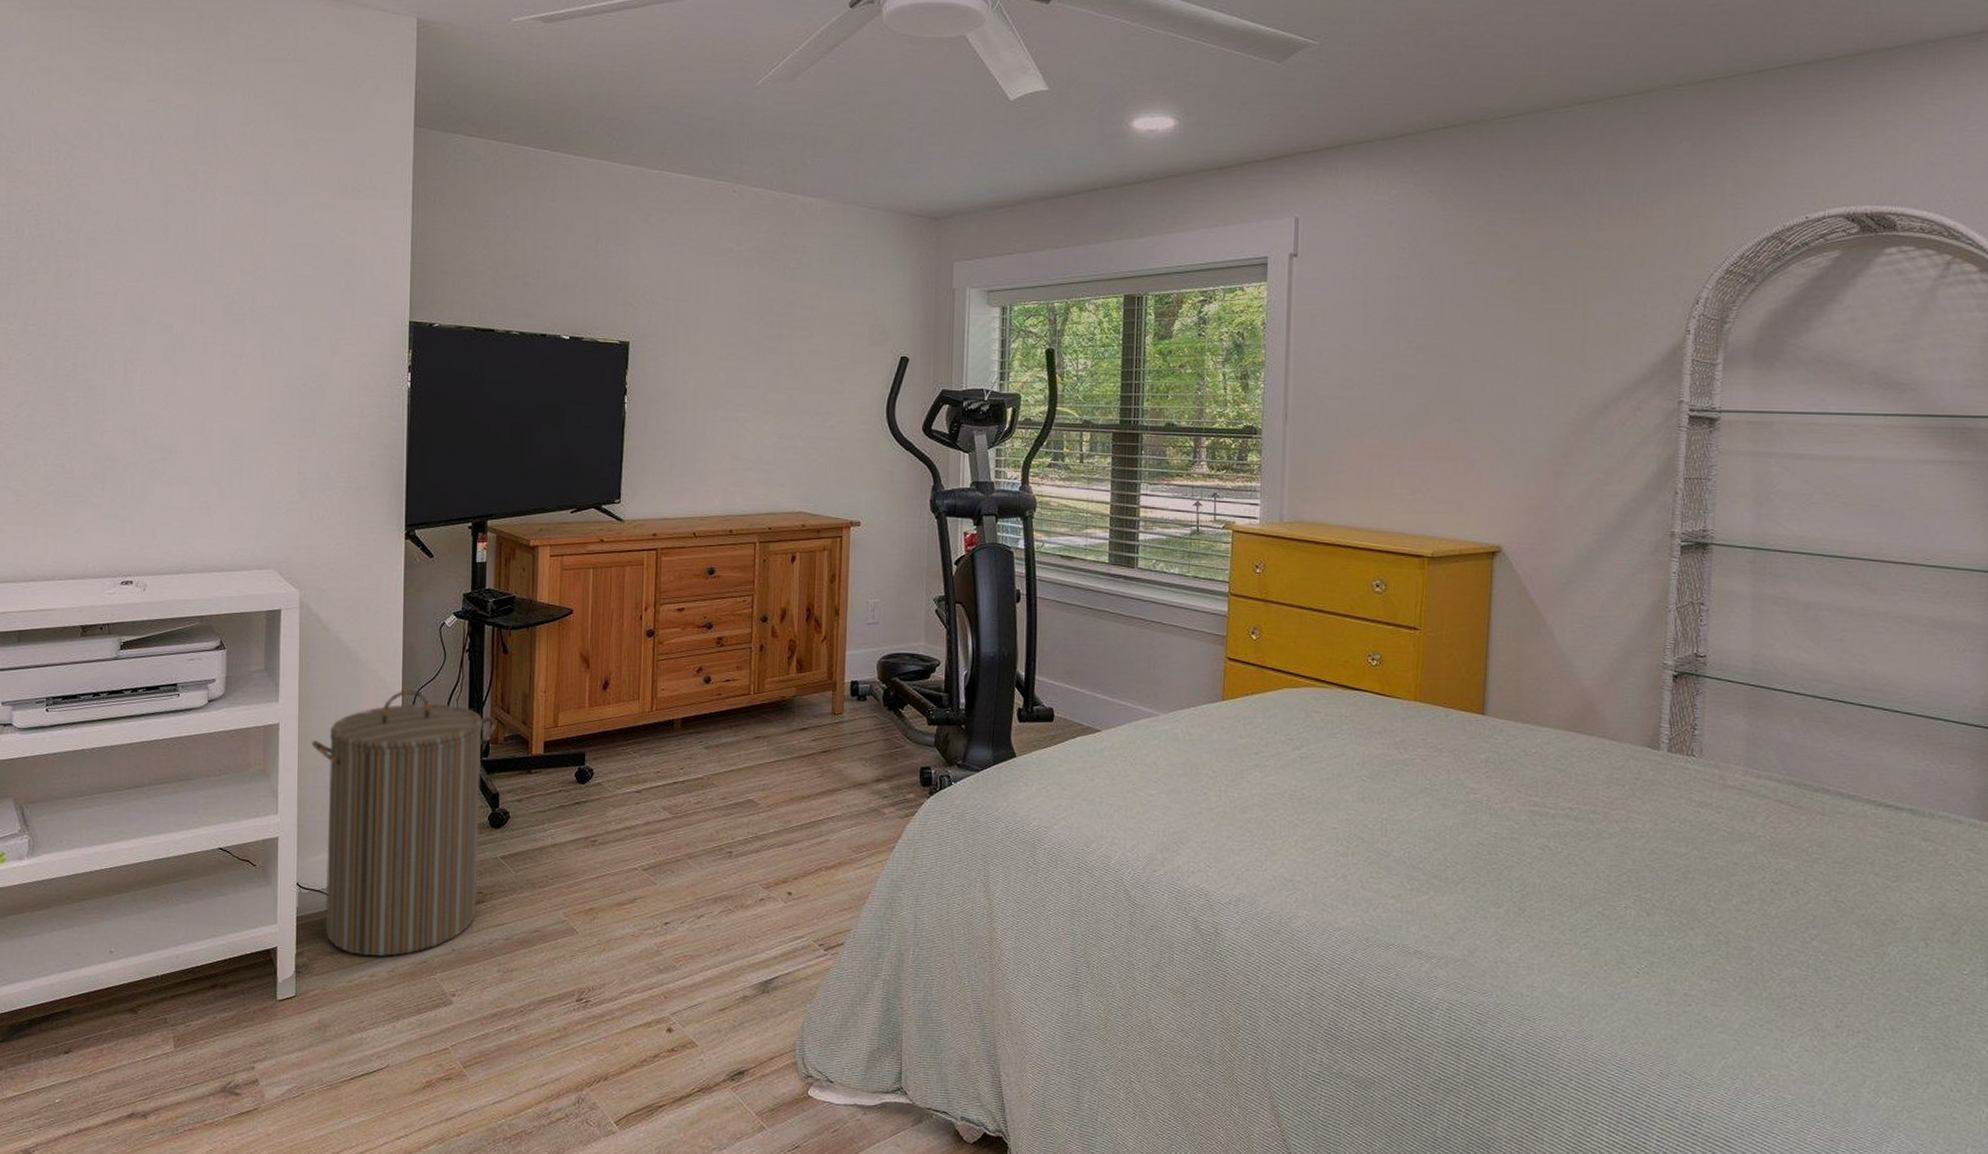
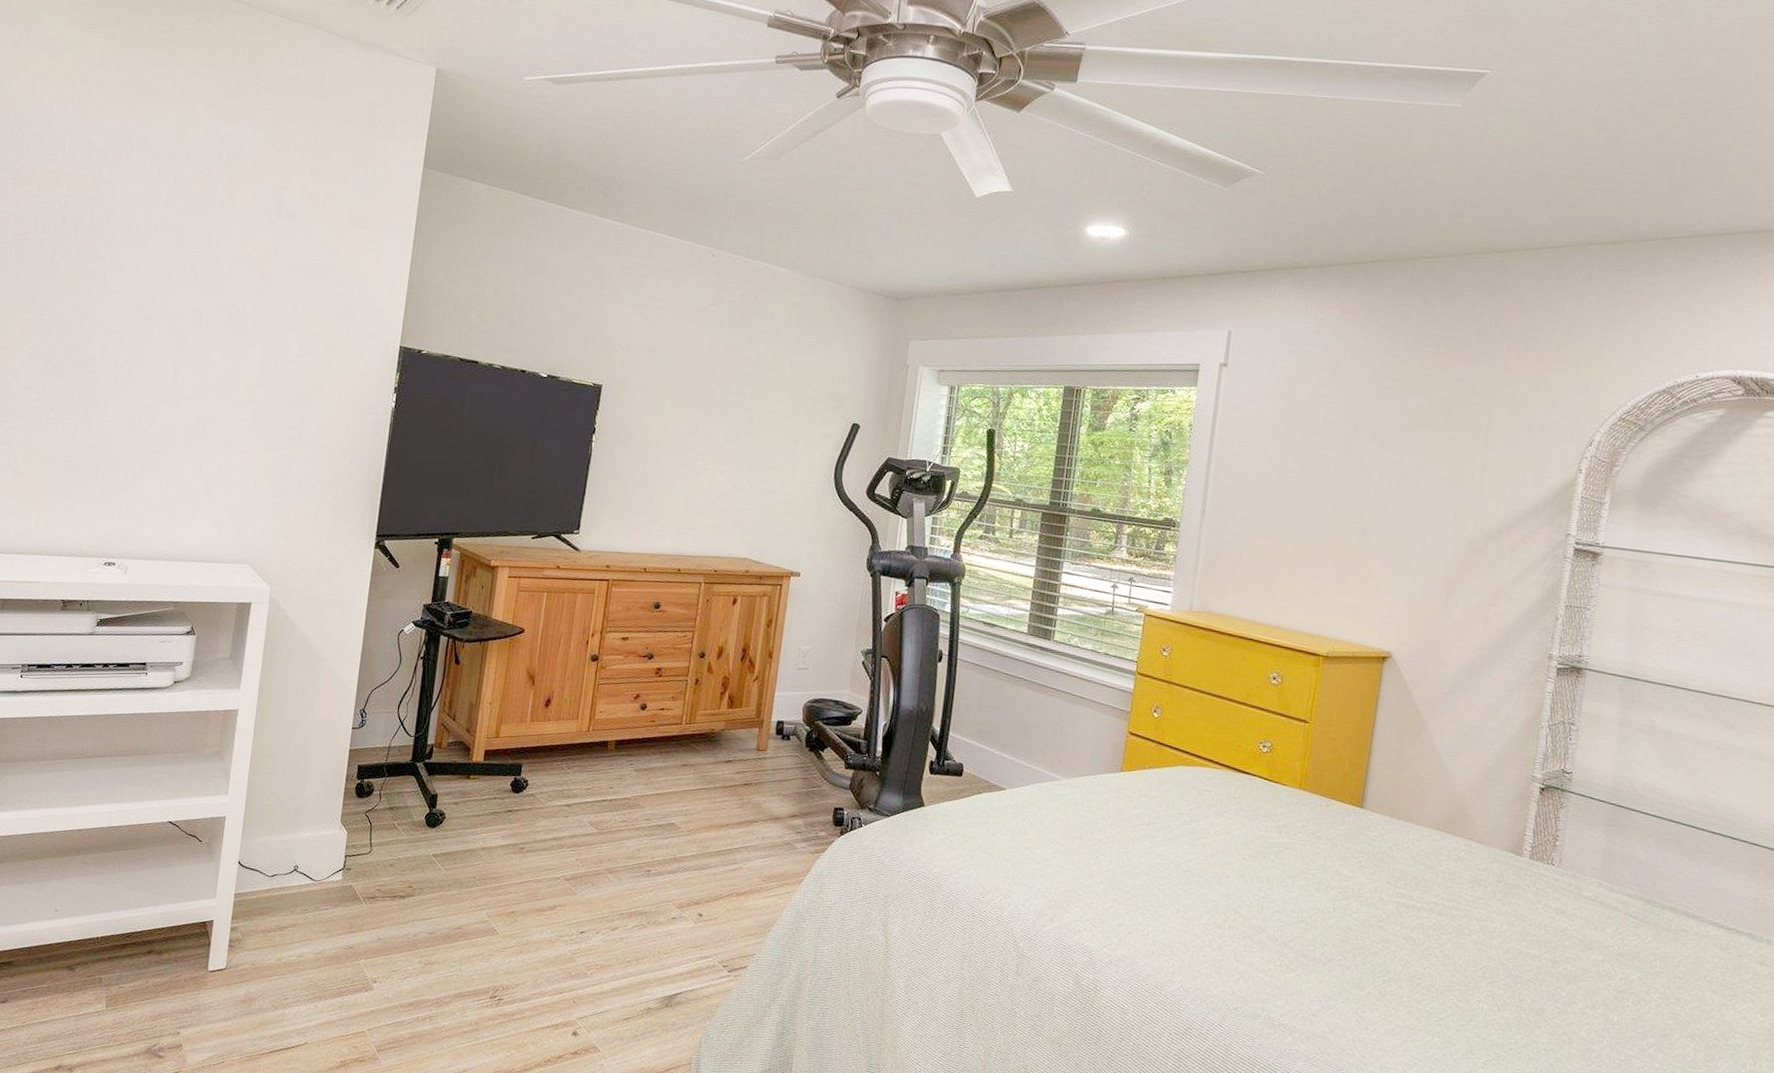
laundry hamper: present [311,689,497,957] -> none [261,689,443,940]

